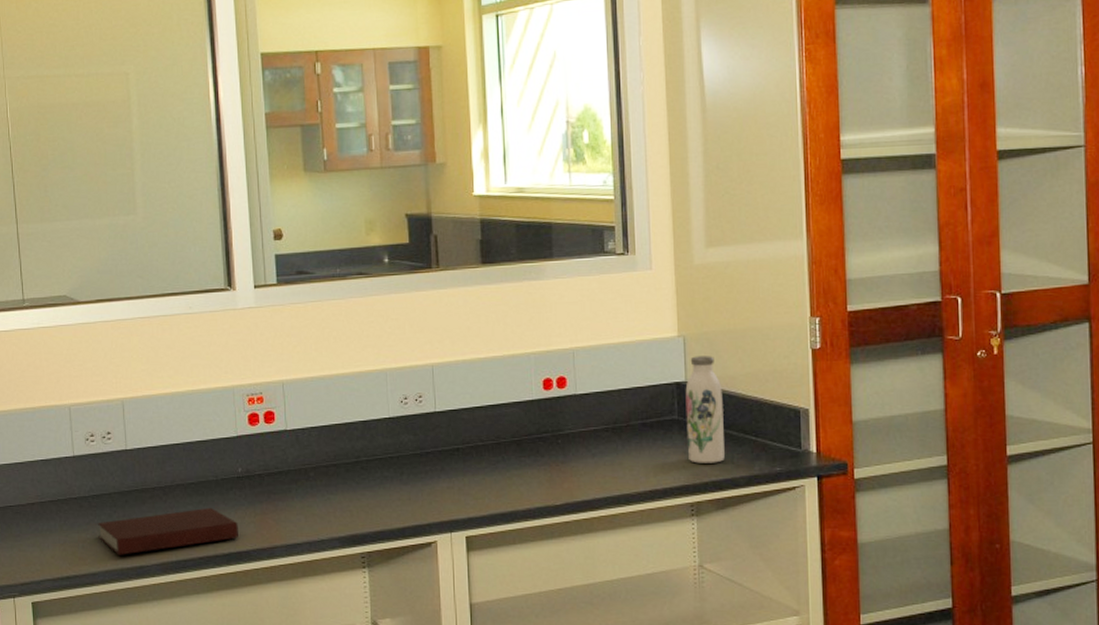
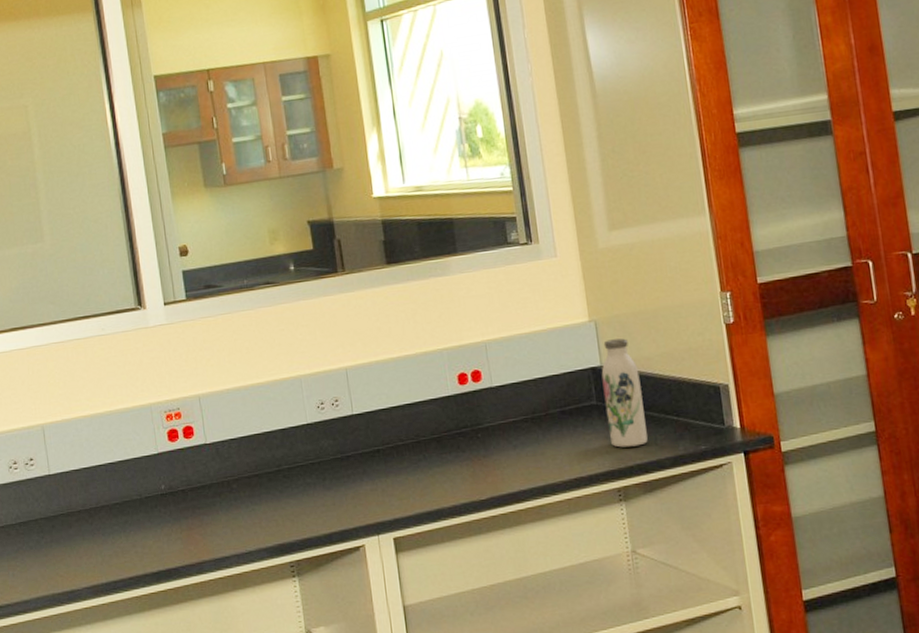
notebook: present [97,507,238,555] -> none [25,526,166,581]

